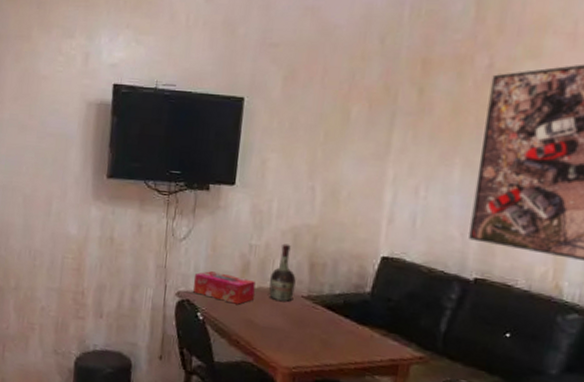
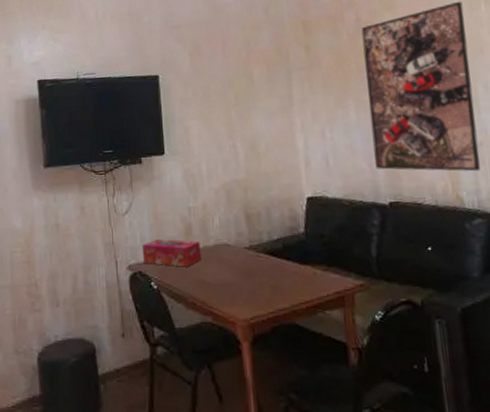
cognac bottle: present [269,243,296,302] -> none [212,201,237,256]

